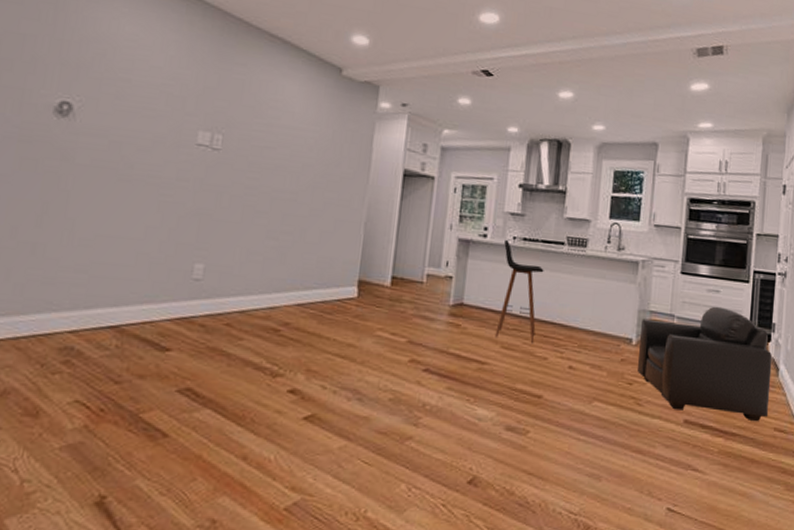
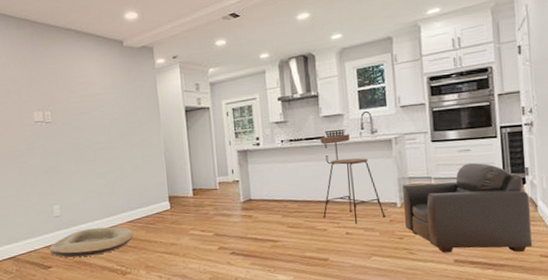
dog bed: none [173,304,300,344] -> present [49,226,134,258]
bar stool: present [495,240,544,344] -> none [275,144,314,221]
bar stool: none [546,242,617,357] -> present [320,134,386,224]

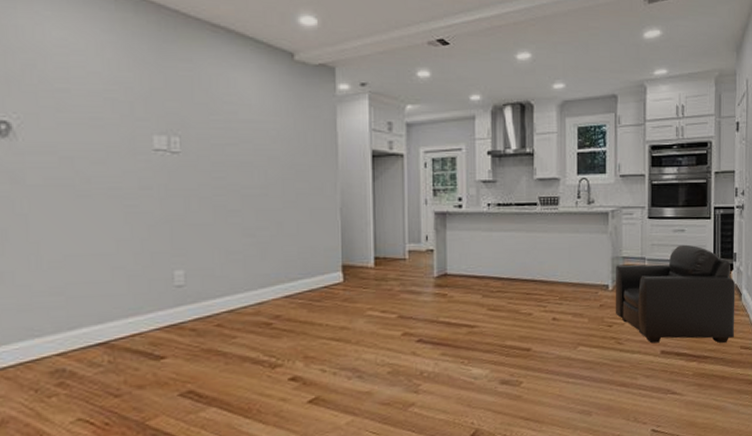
dog bed: present [49,226,134,258] -> none [163,303,291,344]
bar stool: present [320,134,386,224] -> none [529,202,596,308]

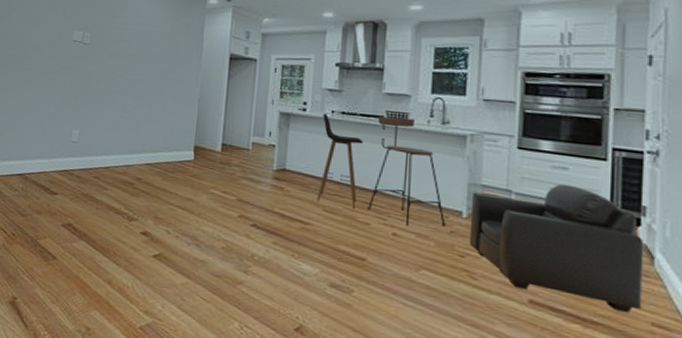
bar stool: none [480,208,520,303] -> present [317,114,364,210]
bar stool: none [529,202,596,308] -> present [368,115,446,227]

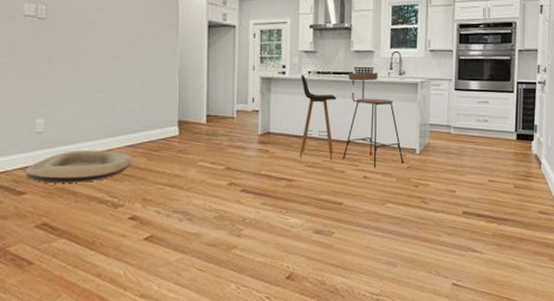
dog bed: none [58,161,149,193] -> present [24,150,132,183]
armchair: present [469,183,644,312] -> none [421,115,536,207]

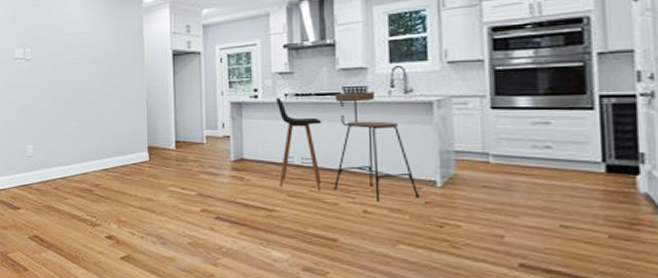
dog bed: present [24,150,132,183] -> none [19,173,107,202]

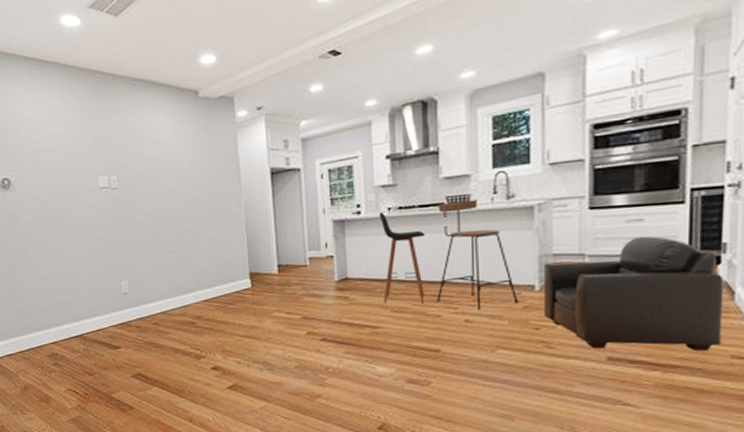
armchair: none [446,139,649,266] -> present [543,236,724,351]

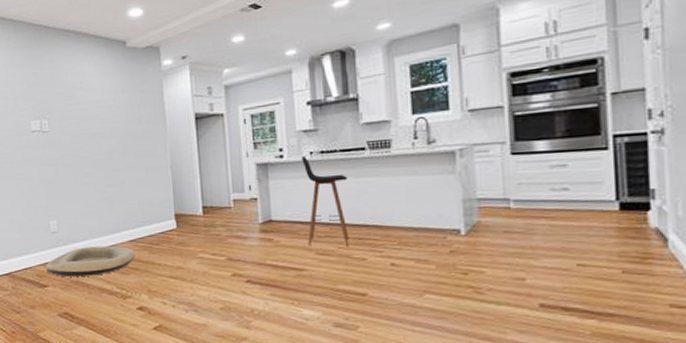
dog bed: none [117,306,210,338] -> present [45,245,136,277]
bar stool: present [437,199,518,310] -> none [360,144,444,254]
armchair: present [543,236,724,351] -> none [469,181,659,299]

